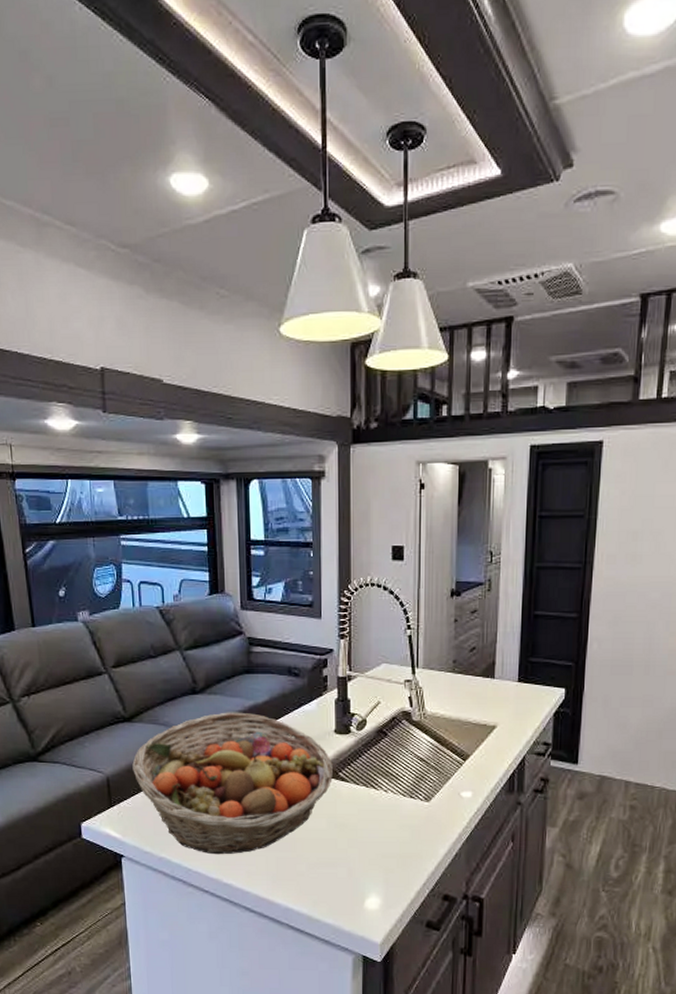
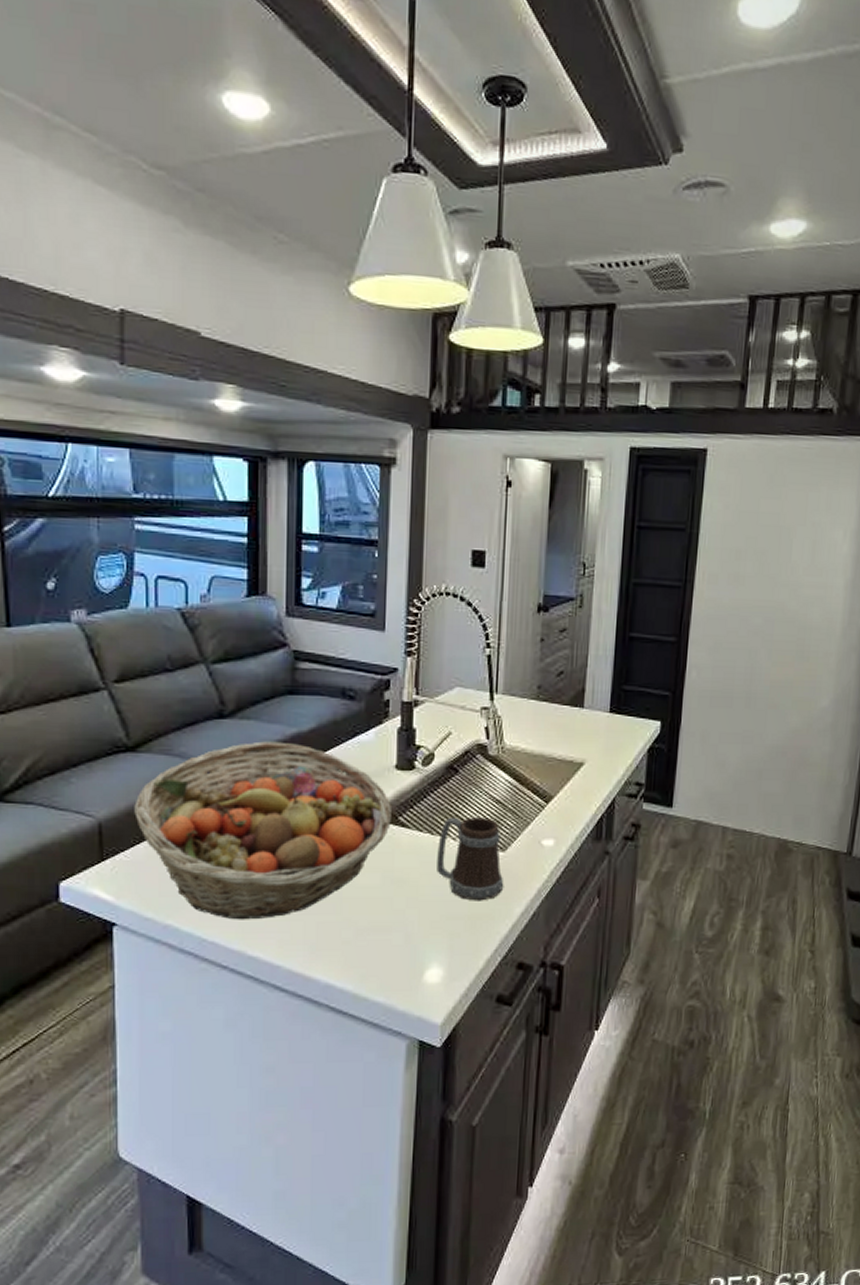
mug: none [372,773,430,843] -> present [437,817,504,901]

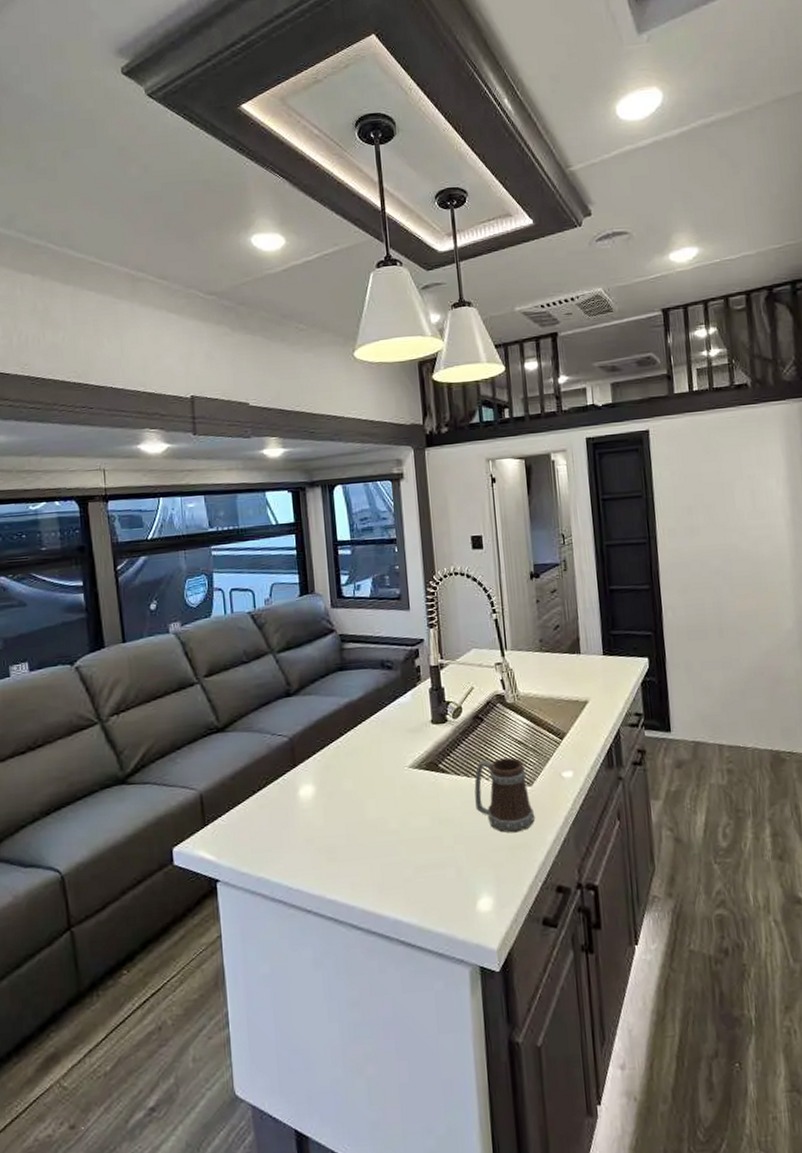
fruit basket: present [134,741,391,920] -> none [226,711,433,868]

